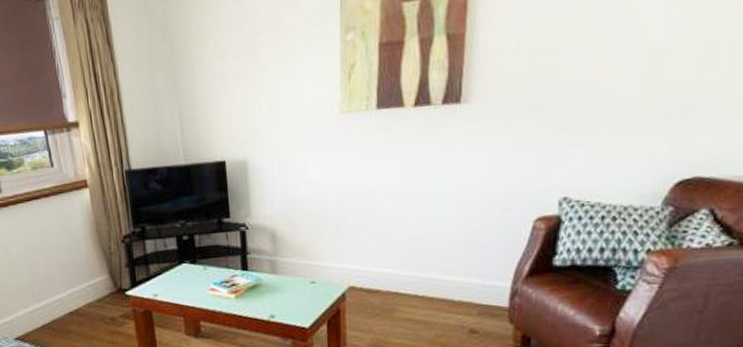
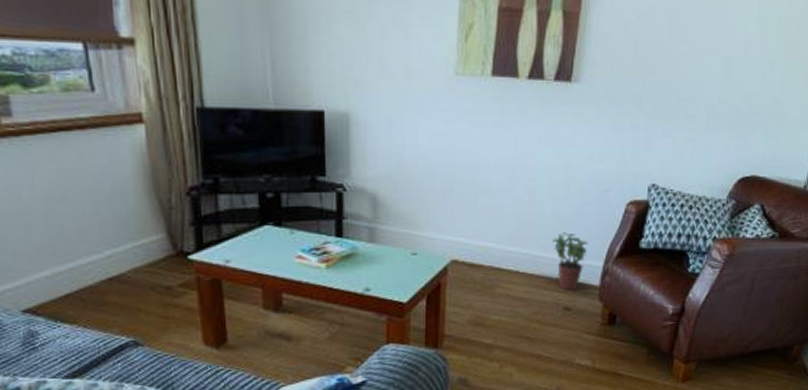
potted plant: none [452,254,493,313] -> present [553,232,589,291]

